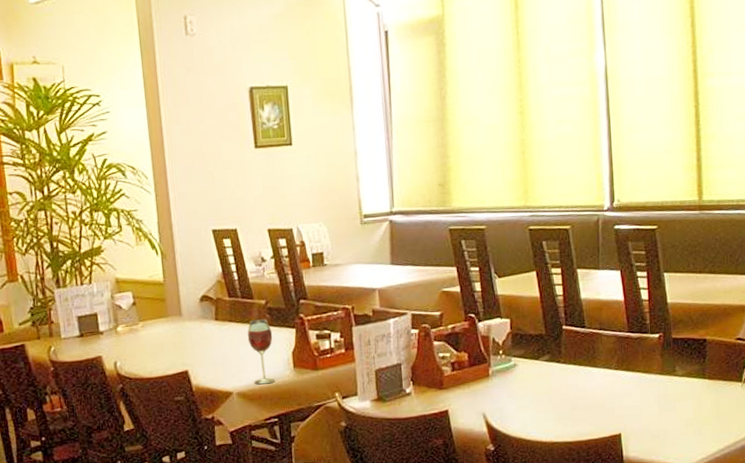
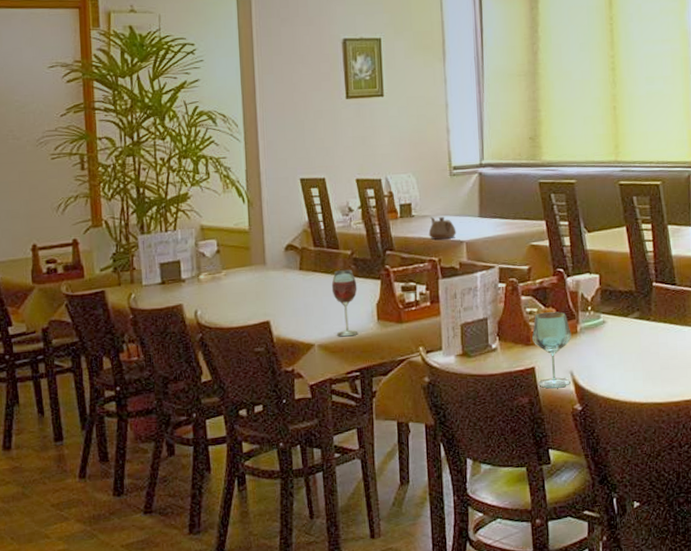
teapot: none [341,265,369,288] -> present [428,216,456,240]
wine glass: none [444,356,484,430] -> present [531,311,572,389]

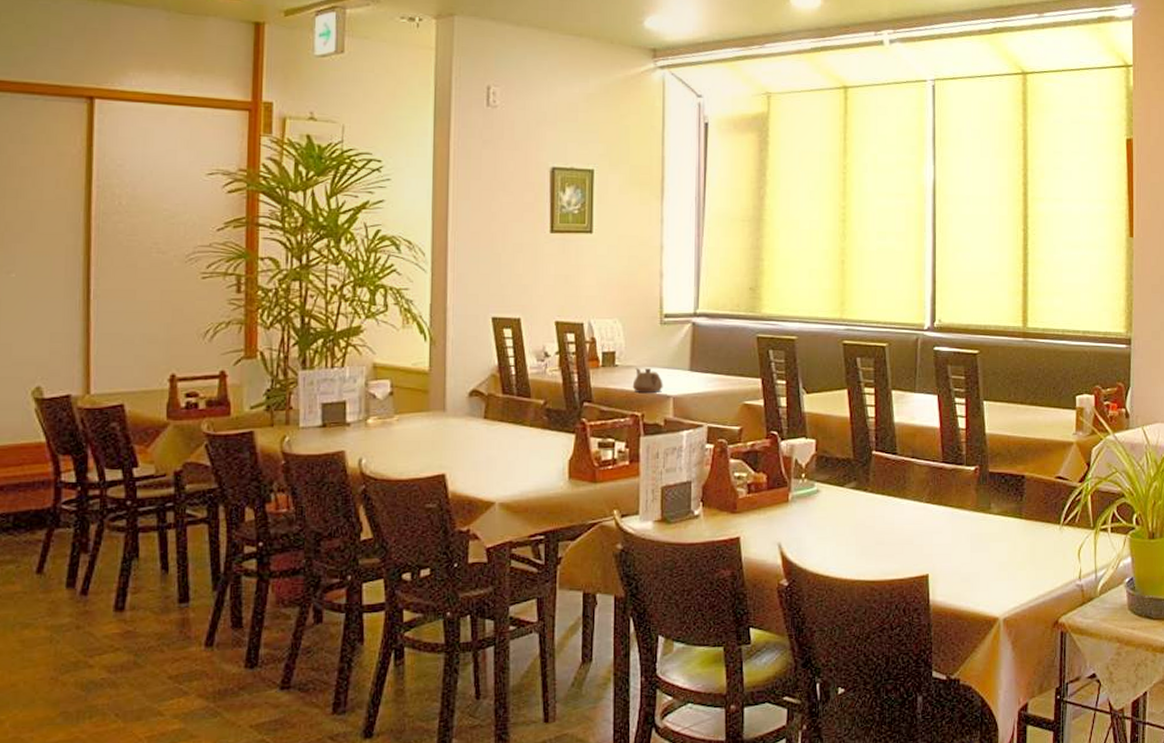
wineglass: present [331,270,358,337] -> none [519,421,548,496]
wine glass: present [531,311,572,389] -> none [738,478,782,561]

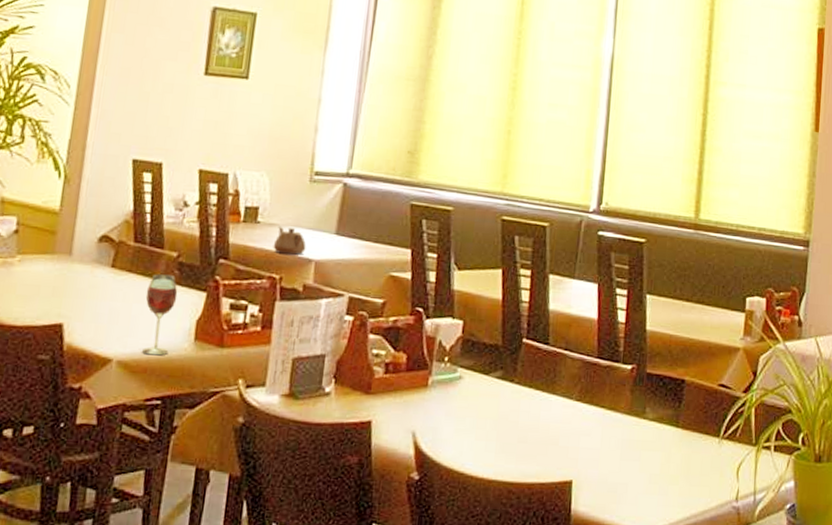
wineglass: none [519,421,548,496] -> present [142,274,178,356]

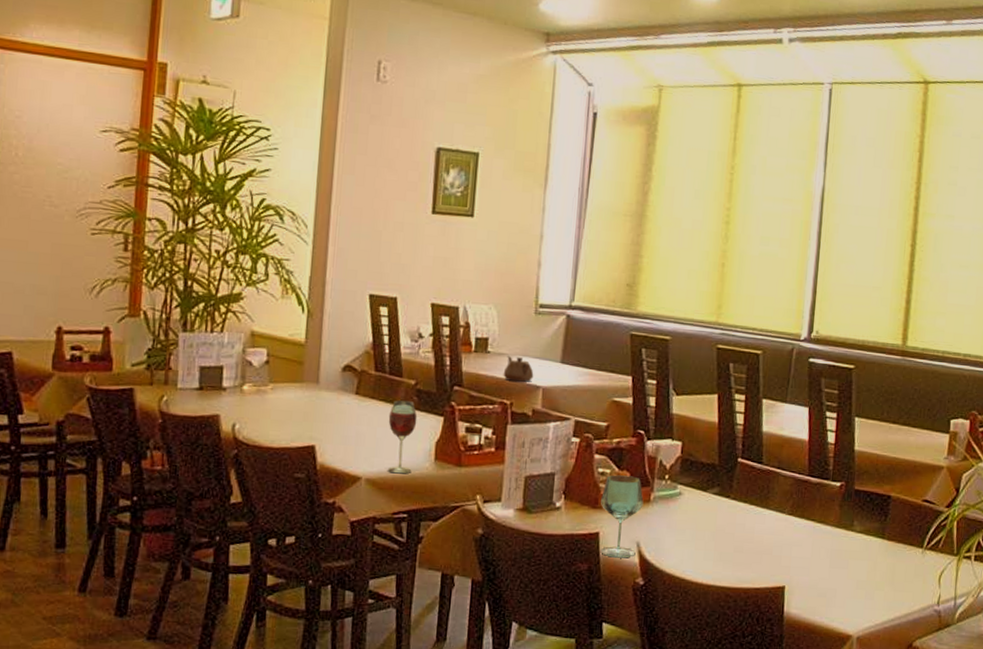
wine glass: none [373,356,421,450] -> present [600,475,644,558]

